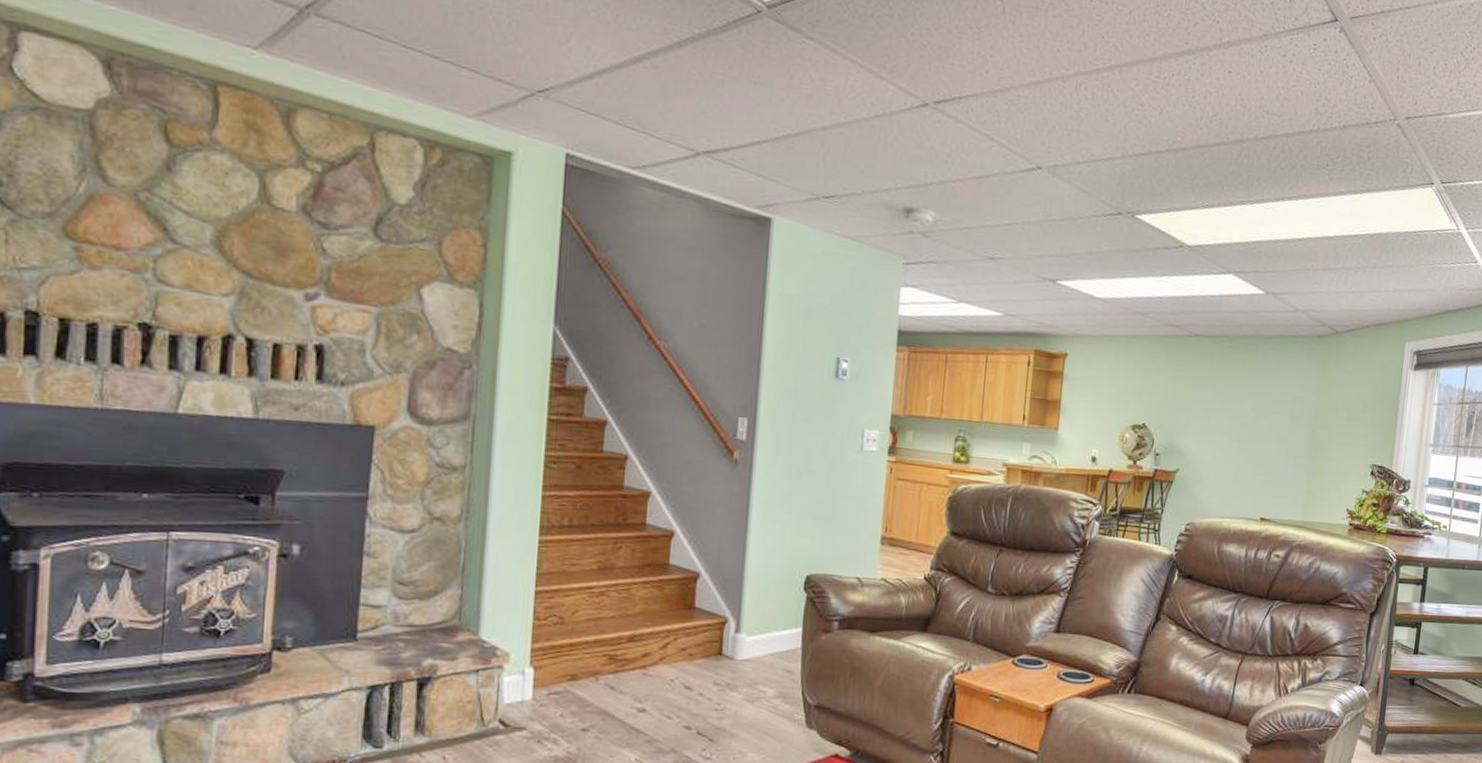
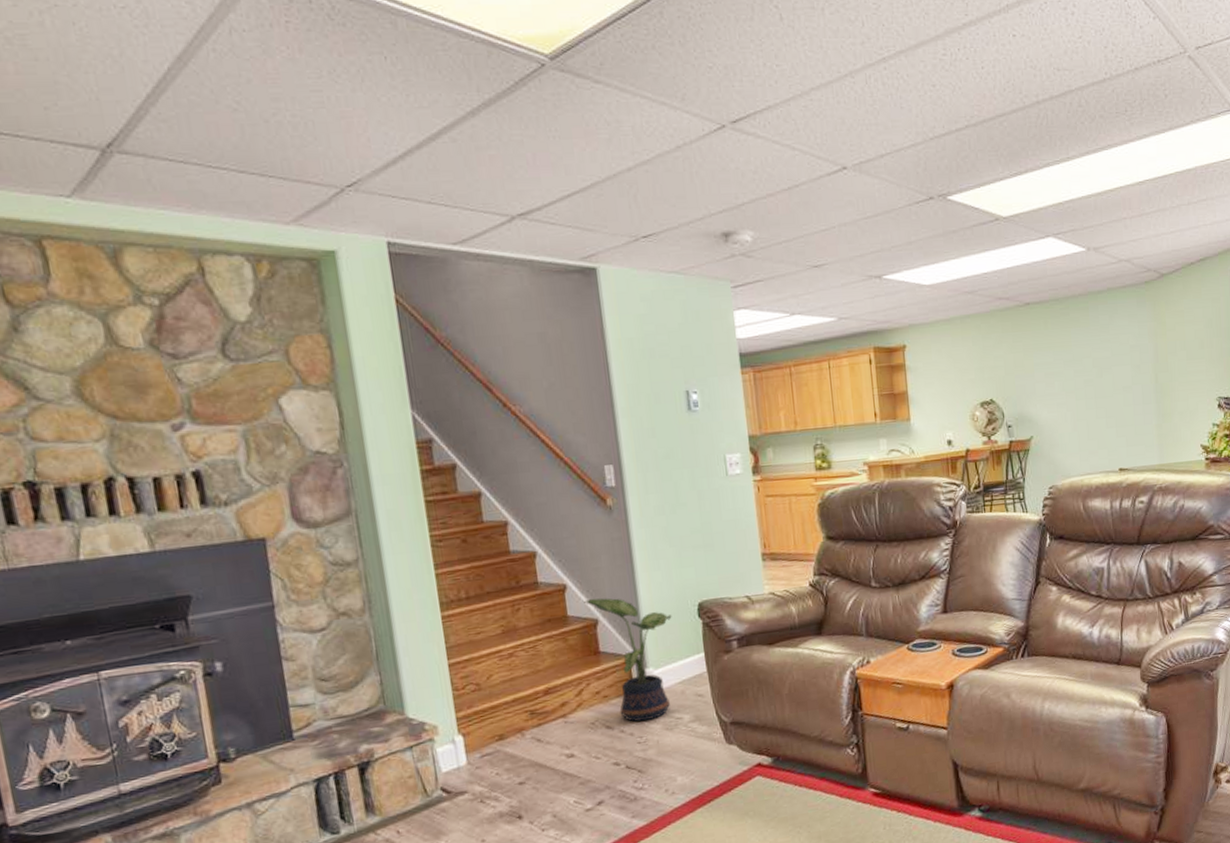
potted plant: none [689,550,777,687] -> present [584,598,672,722]

